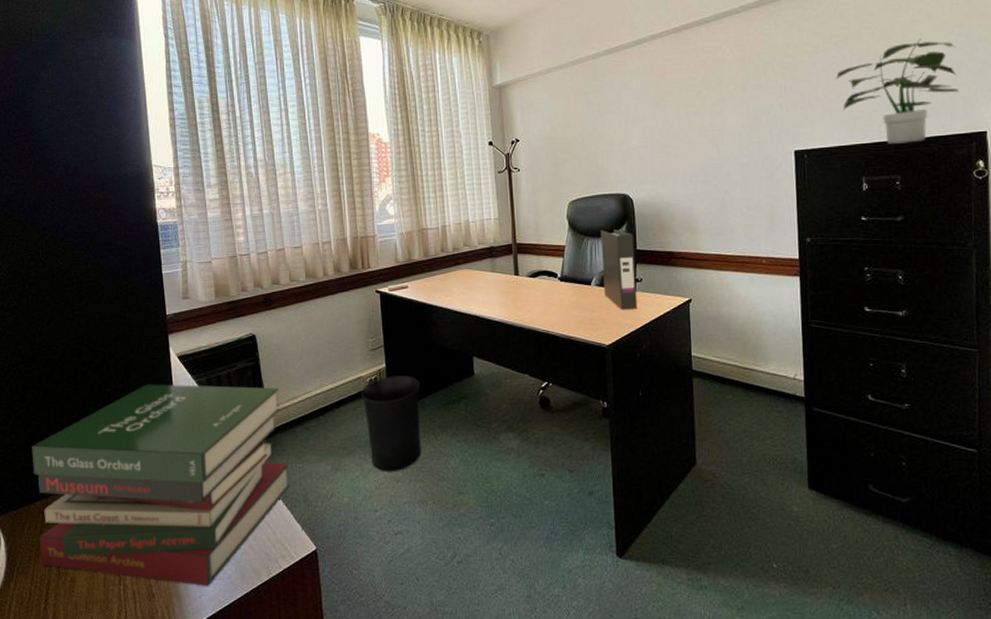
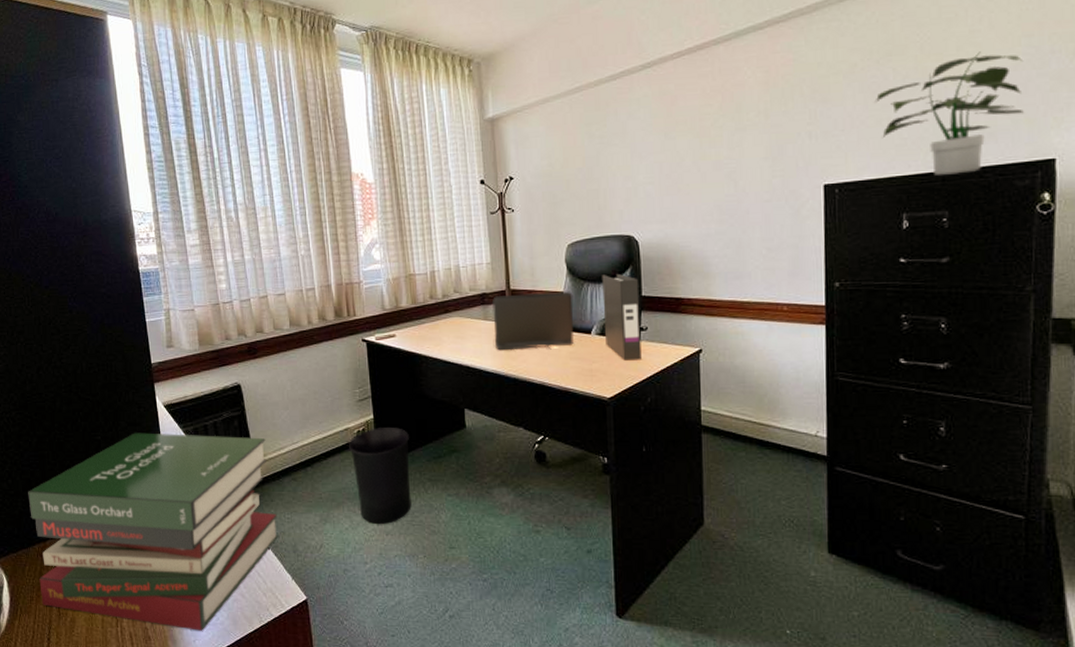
laptop computer: none [499,245,576,301] -> present [491,291,575,351]

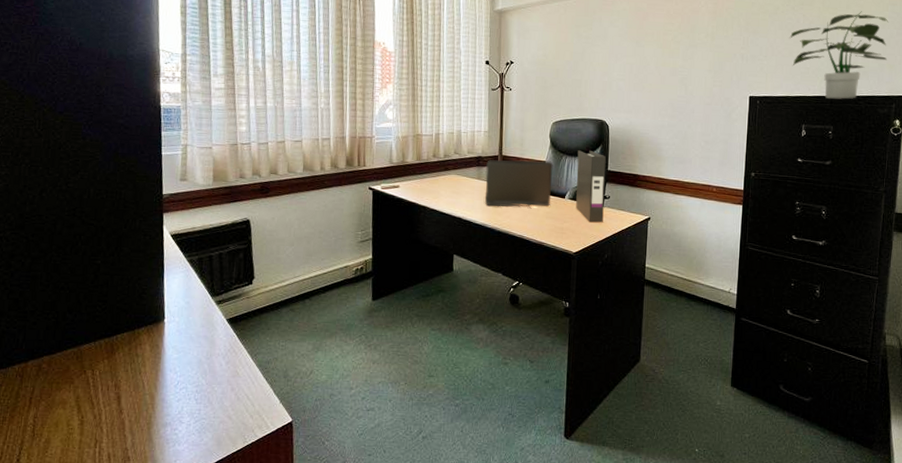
books: present [28,433,279,631] -> none [13,259,273,451]
waste bin: present [349,428,412,524] -> none [347,267,402,353]

